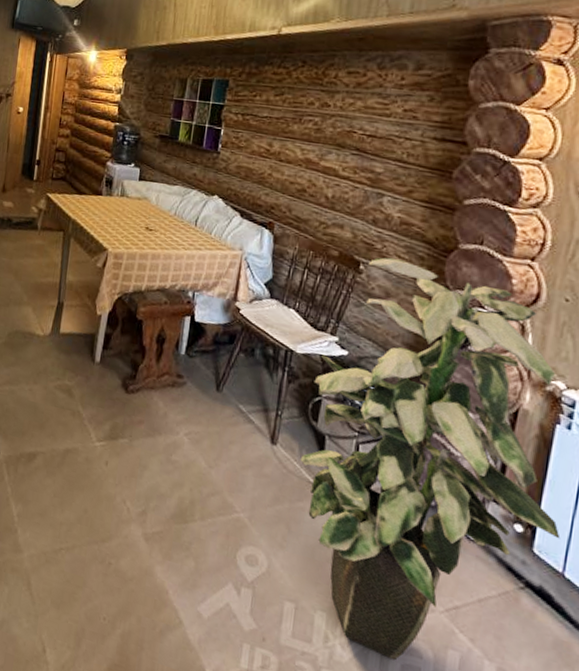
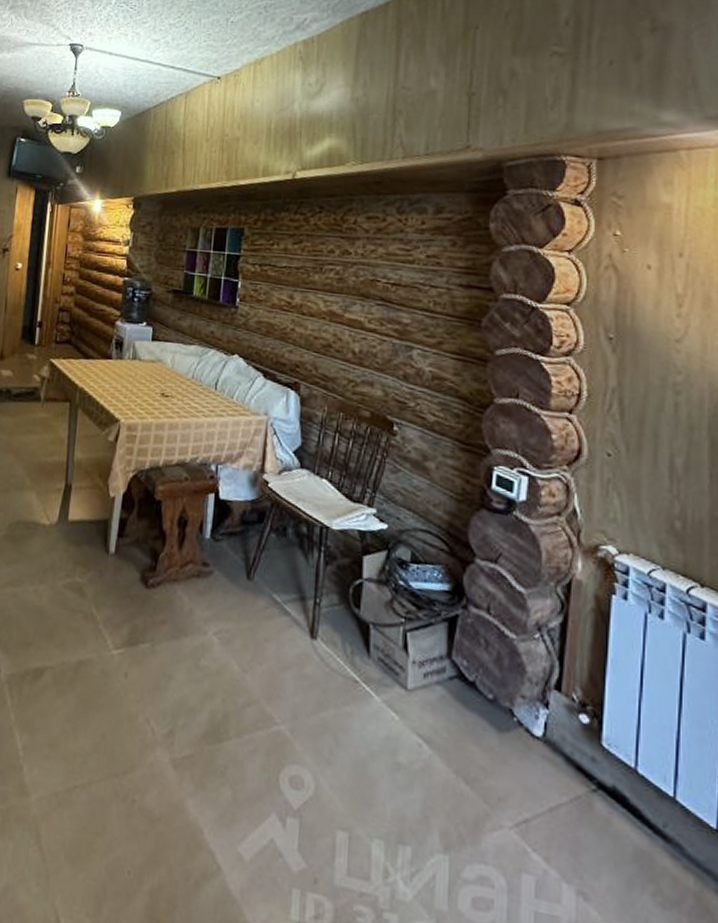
indoor plant: present [300,257,561,661] -> none [343,416,629,894]

